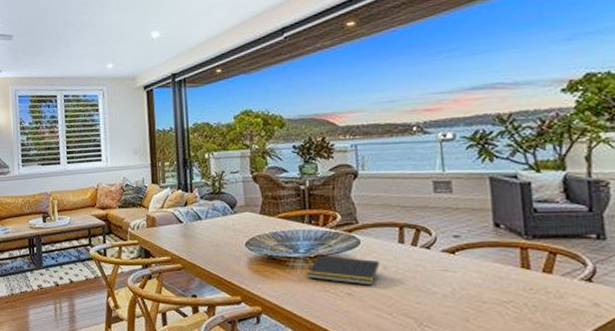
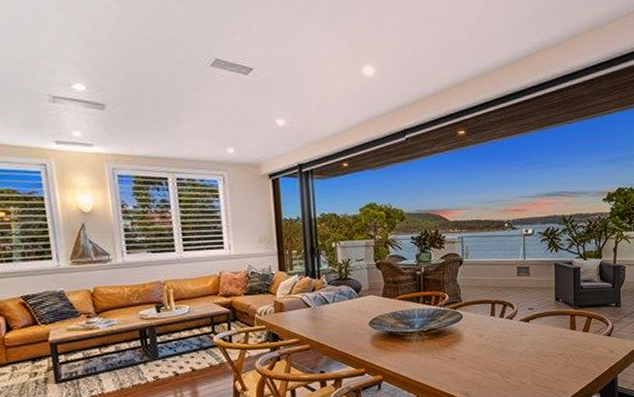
notepad: present [306,255,380,286] -> none [420,329,476,351]

